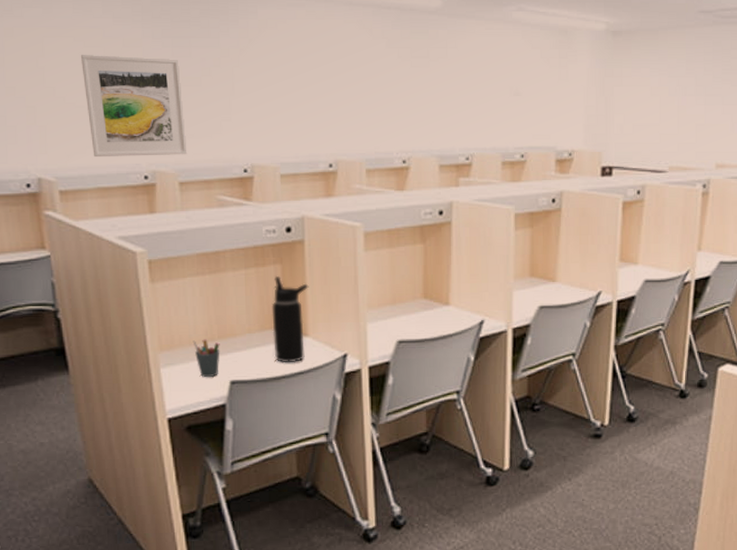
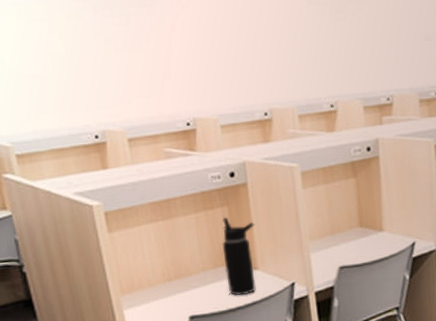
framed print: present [80,55,188,157] -> none [26,27,134,121]
pen holder: present [192,339,220,378] -> none [151,280,178,315]

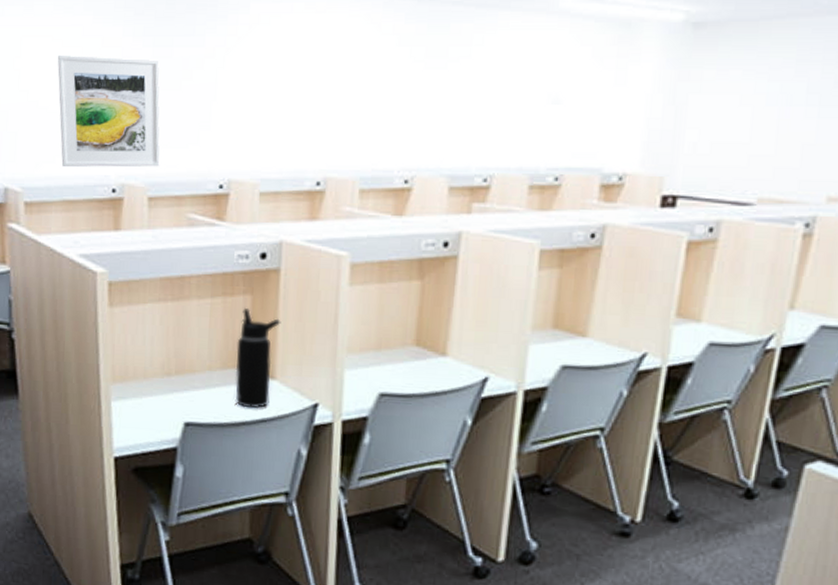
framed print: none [26,27,134,121] -> present [57,56,160,167]

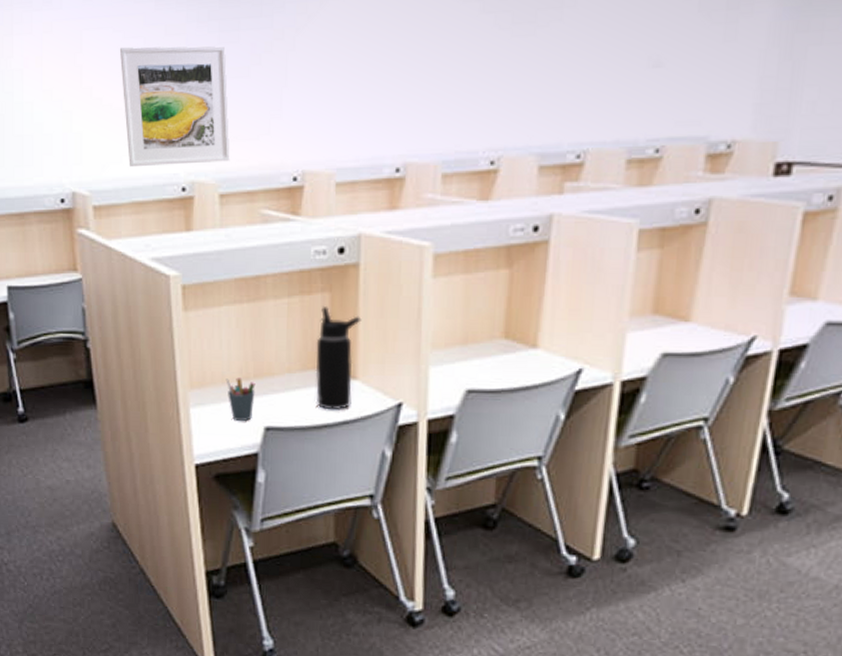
pen holder: none [147,373,177,417] -> present [225,377,256,422]

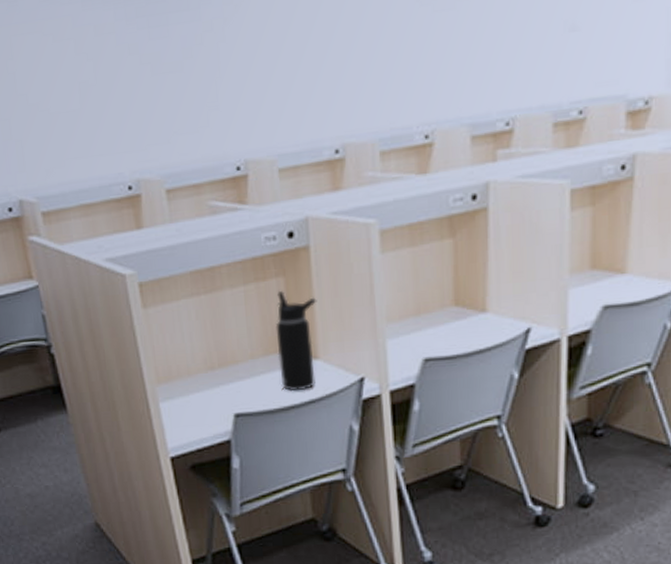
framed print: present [119,46,231,166] -> none [50,41,173,170]
pen holder: present [225,377,256,422] -> none [191,368,222,412]

